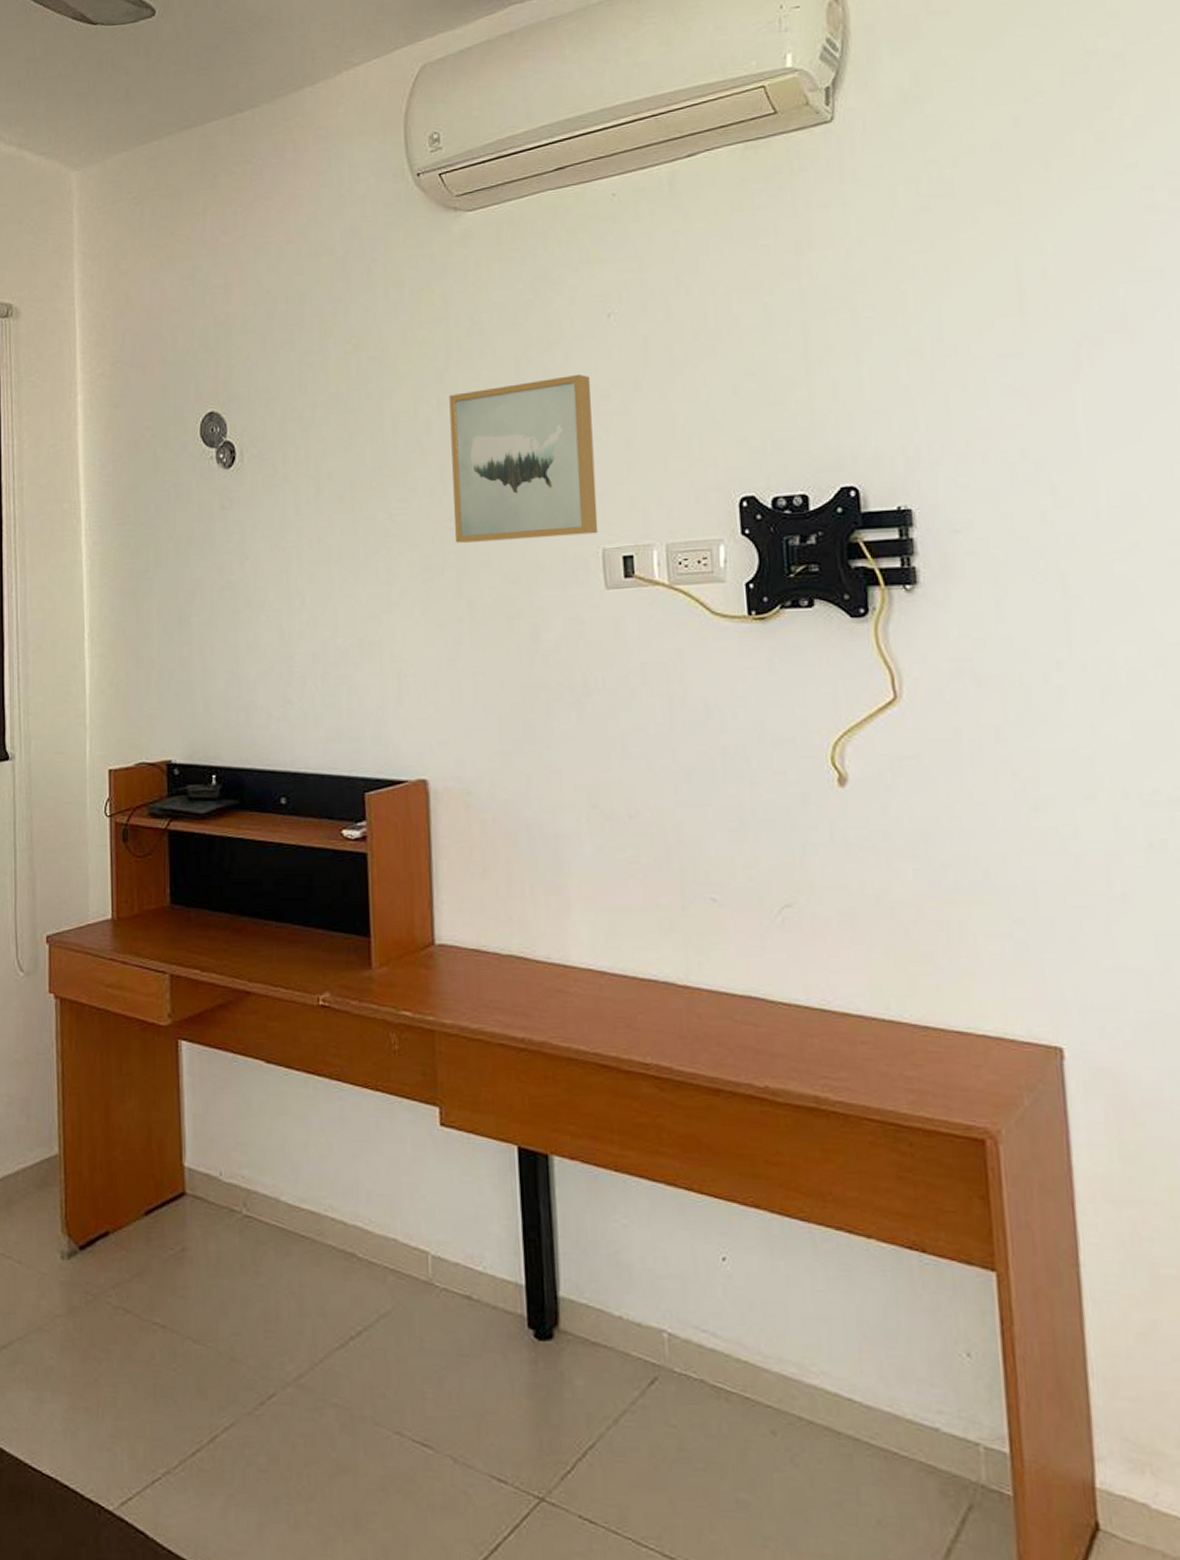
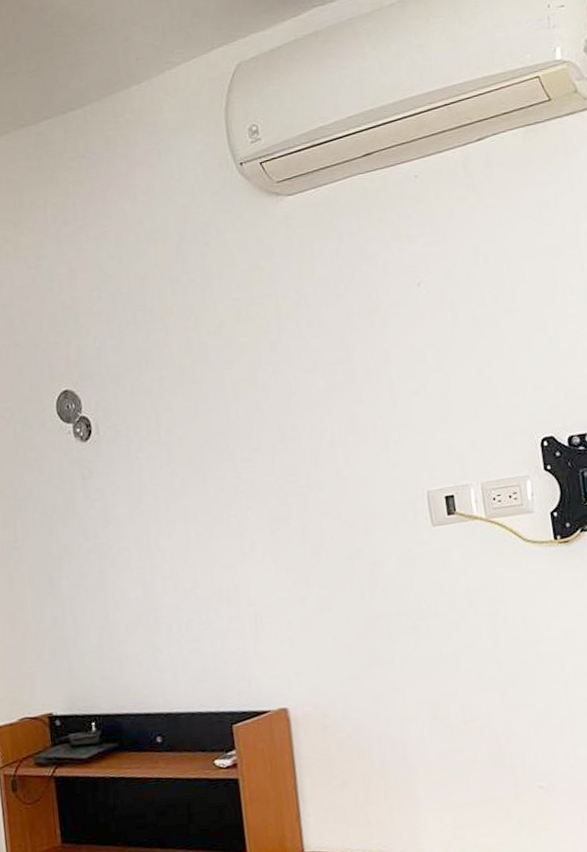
wall art: present [449,374,599,544] -> none [283,337,423,495]

